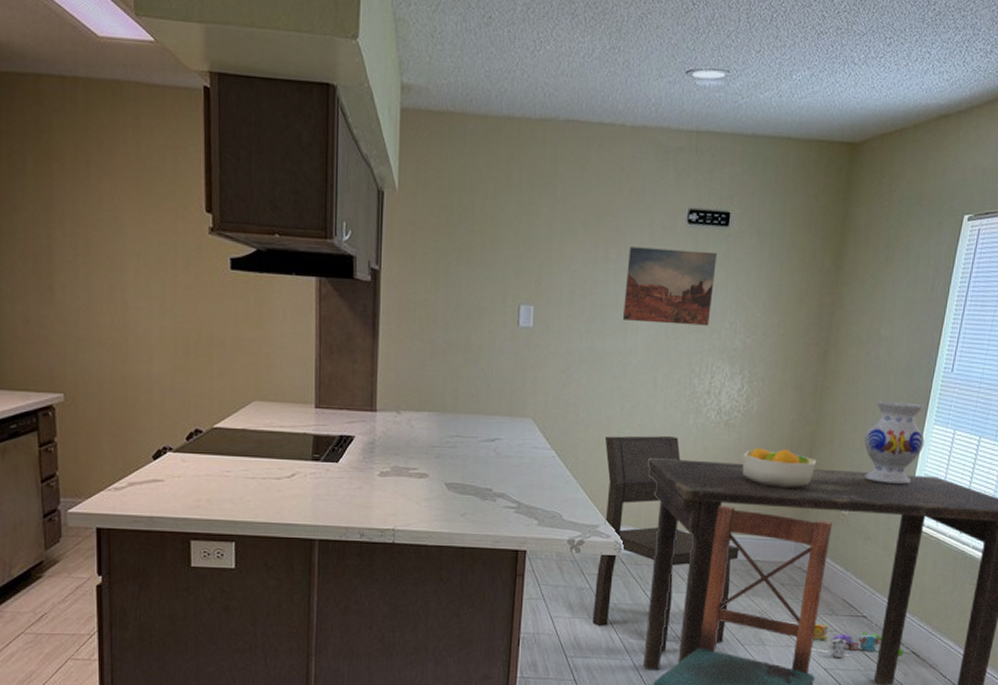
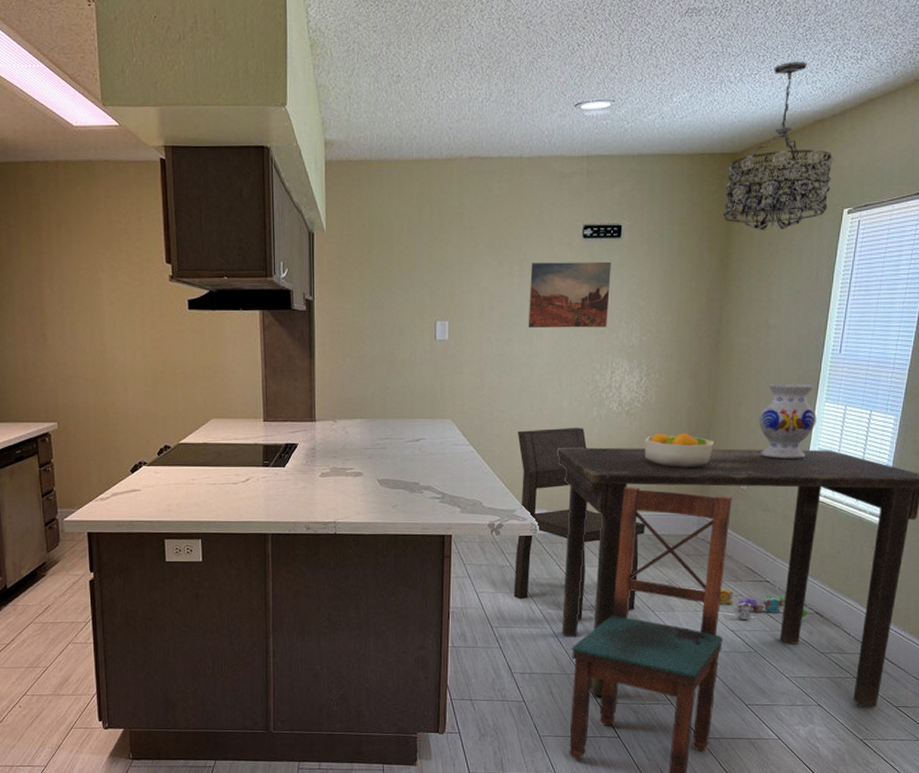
chandelier: none [838,47,957,233] -> present [723,61,834,230]

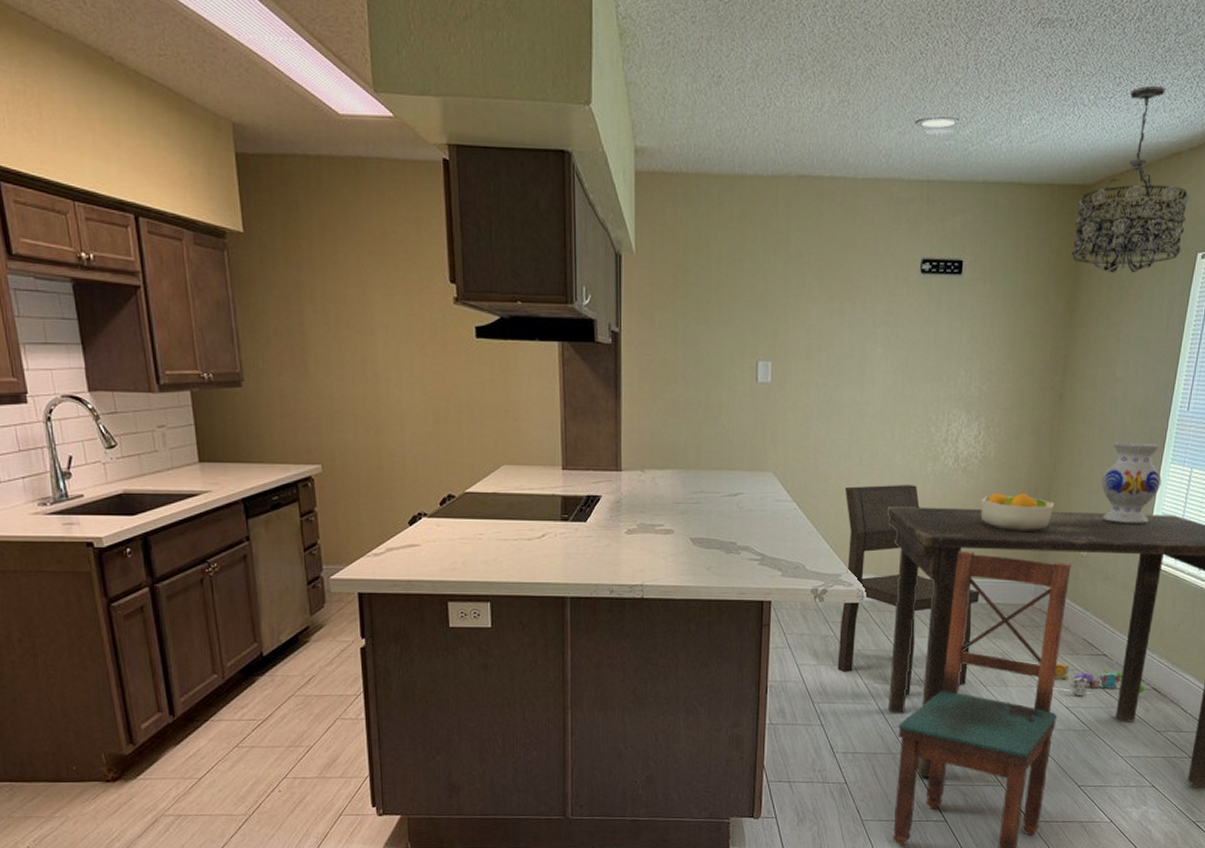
wall art: present [528,261,611,328] -> none [858,299,951,374]

